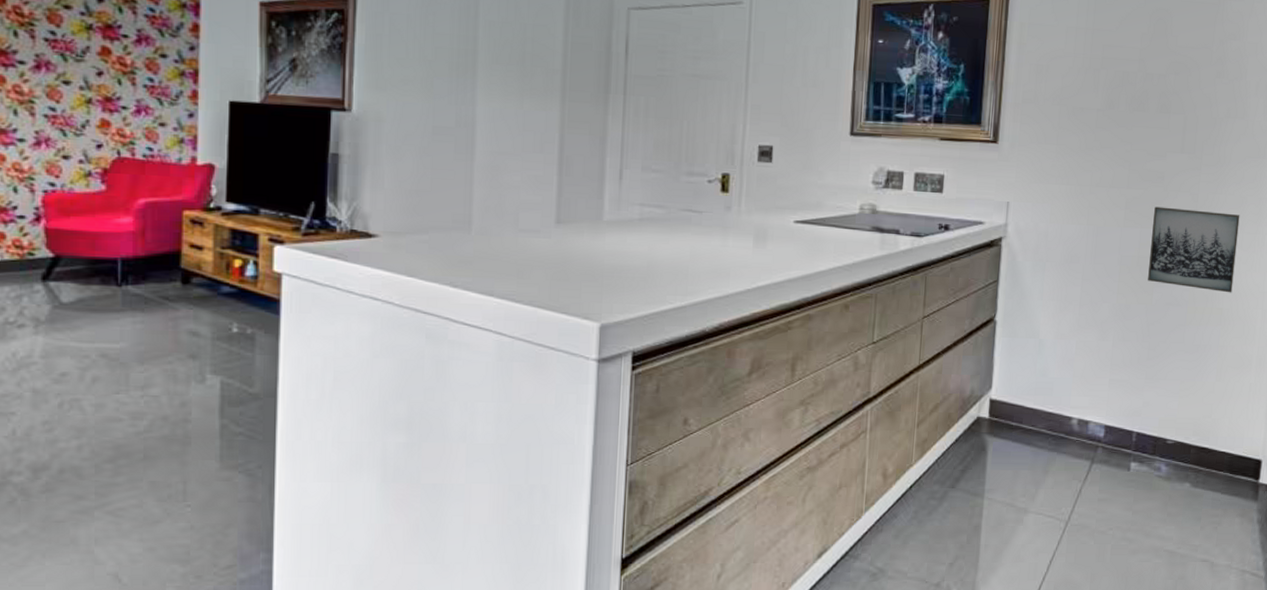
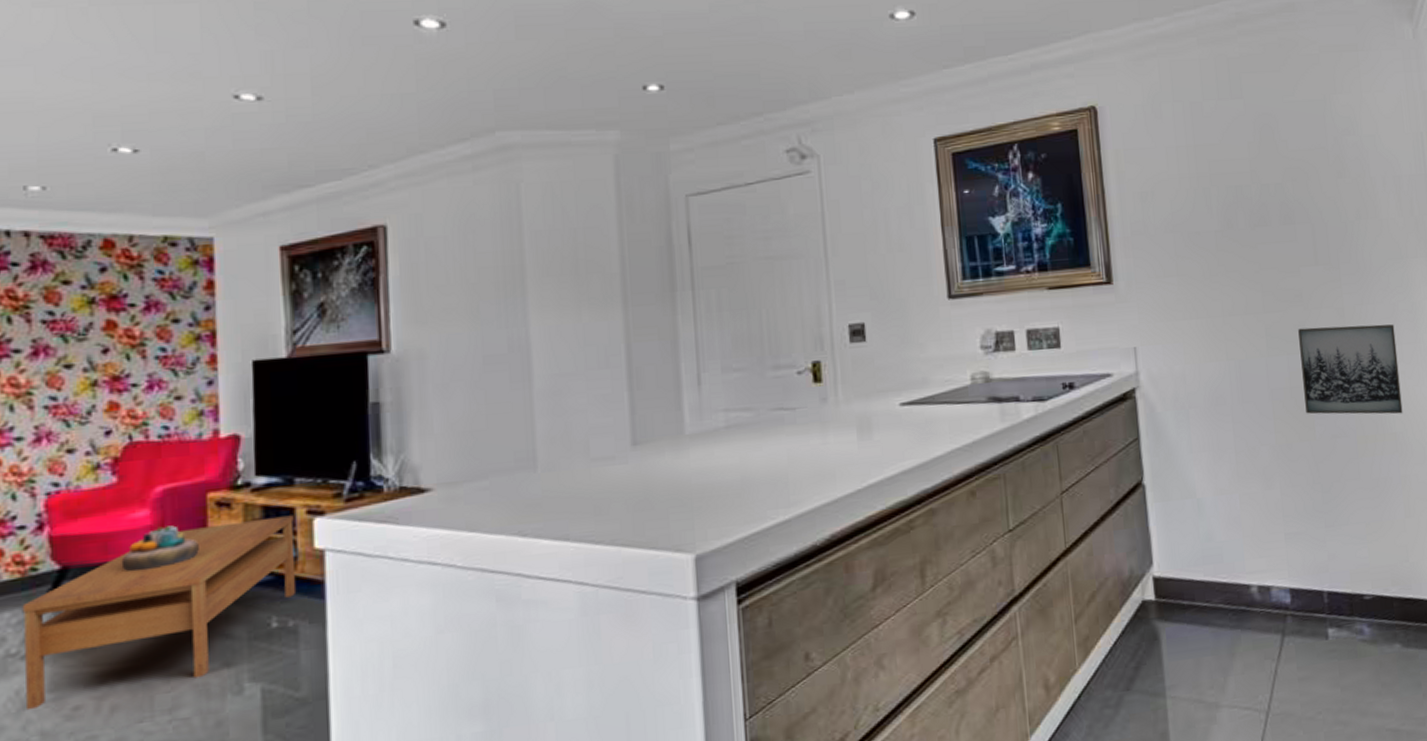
coffee table: none [20,239,257,371] -> present [22,515,297,711]
decorative bowl: none [106,233,174,269] -> present [121,525,199,572]

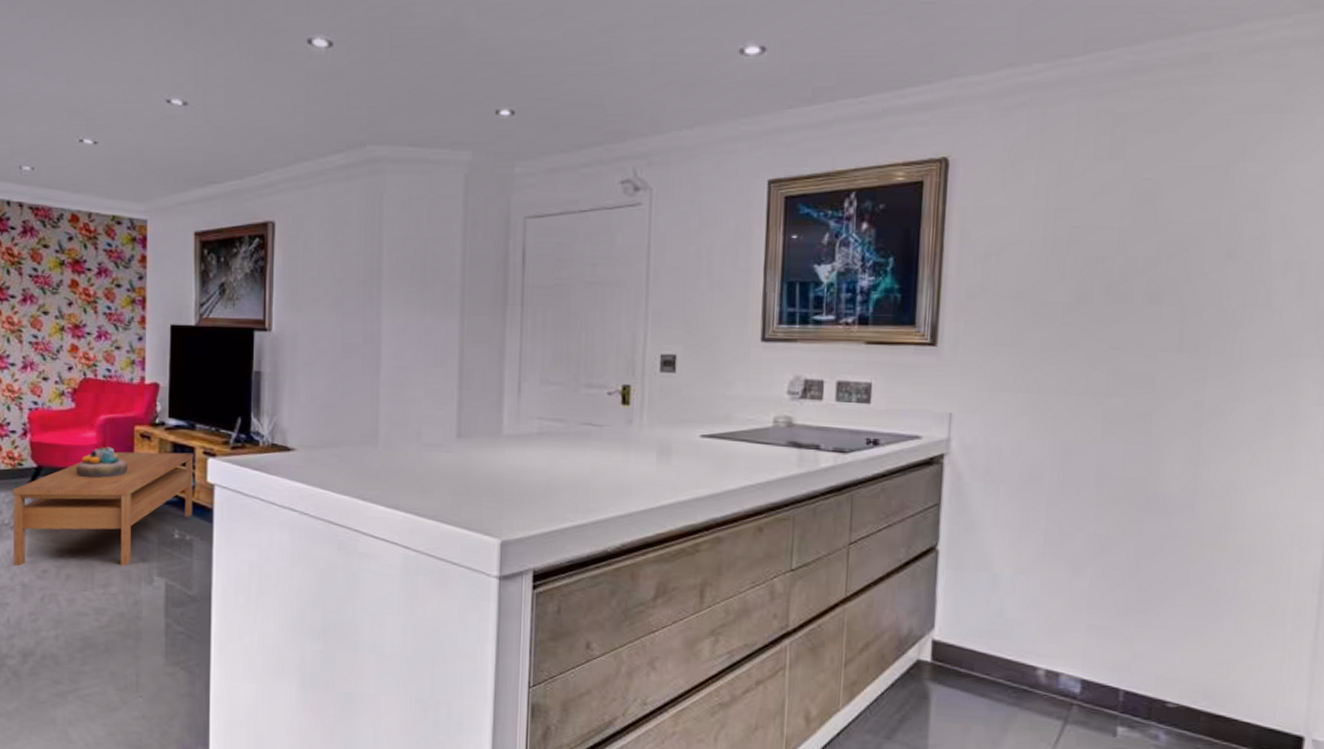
wall art: present [1298,324,1403,415] -> none [1135,417,1265,525]

